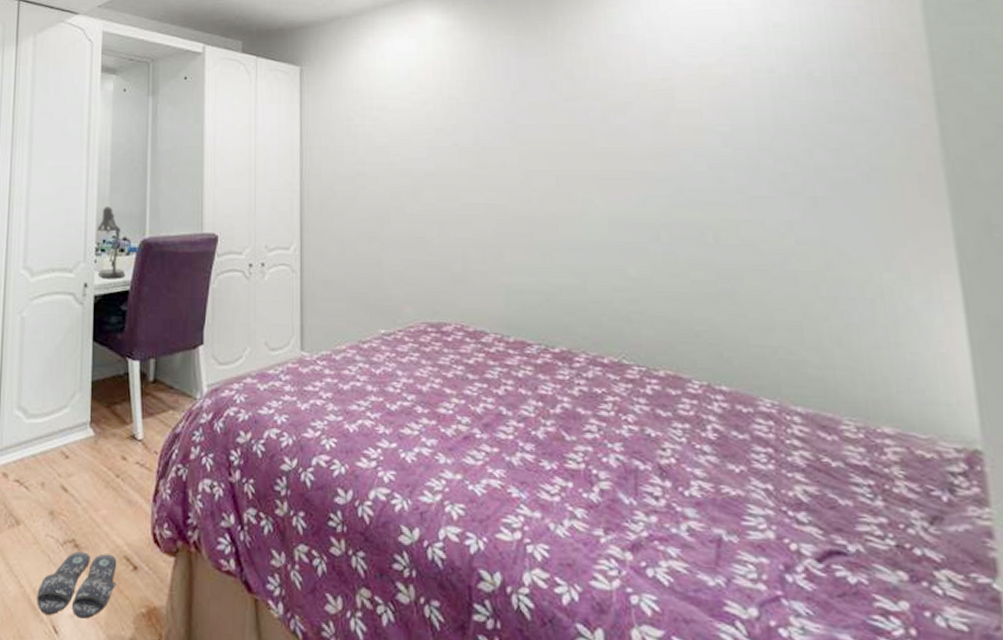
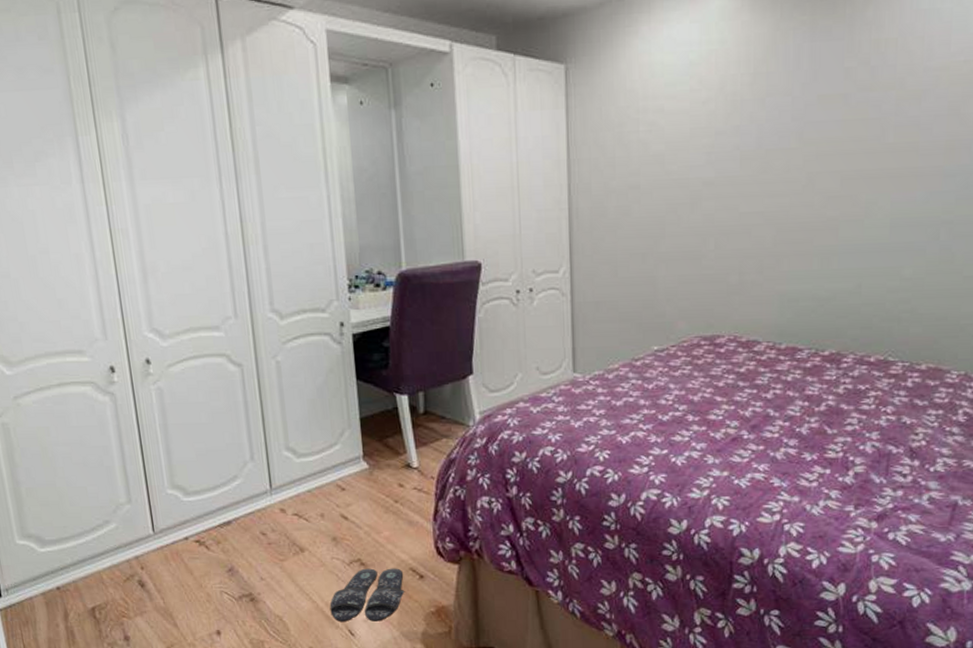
desk lamp: present [96,205,126,279] -> none [346,238,384,316]

